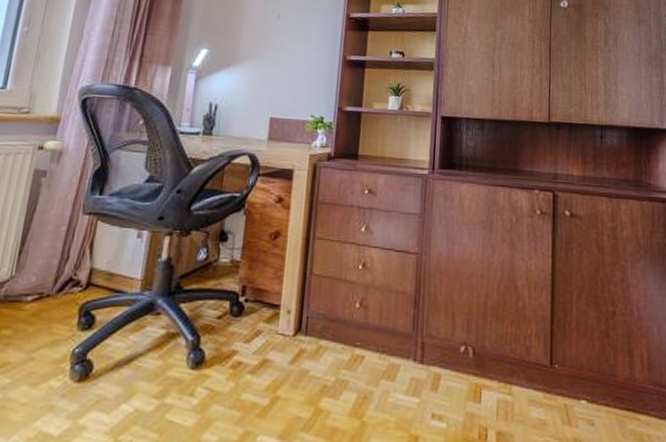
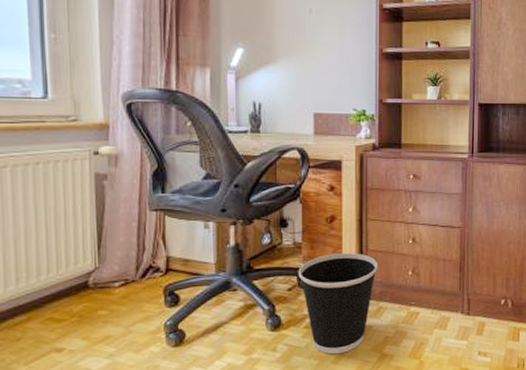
wastebasket: none [231,276,323,405] -> present [298,253,378,355]

